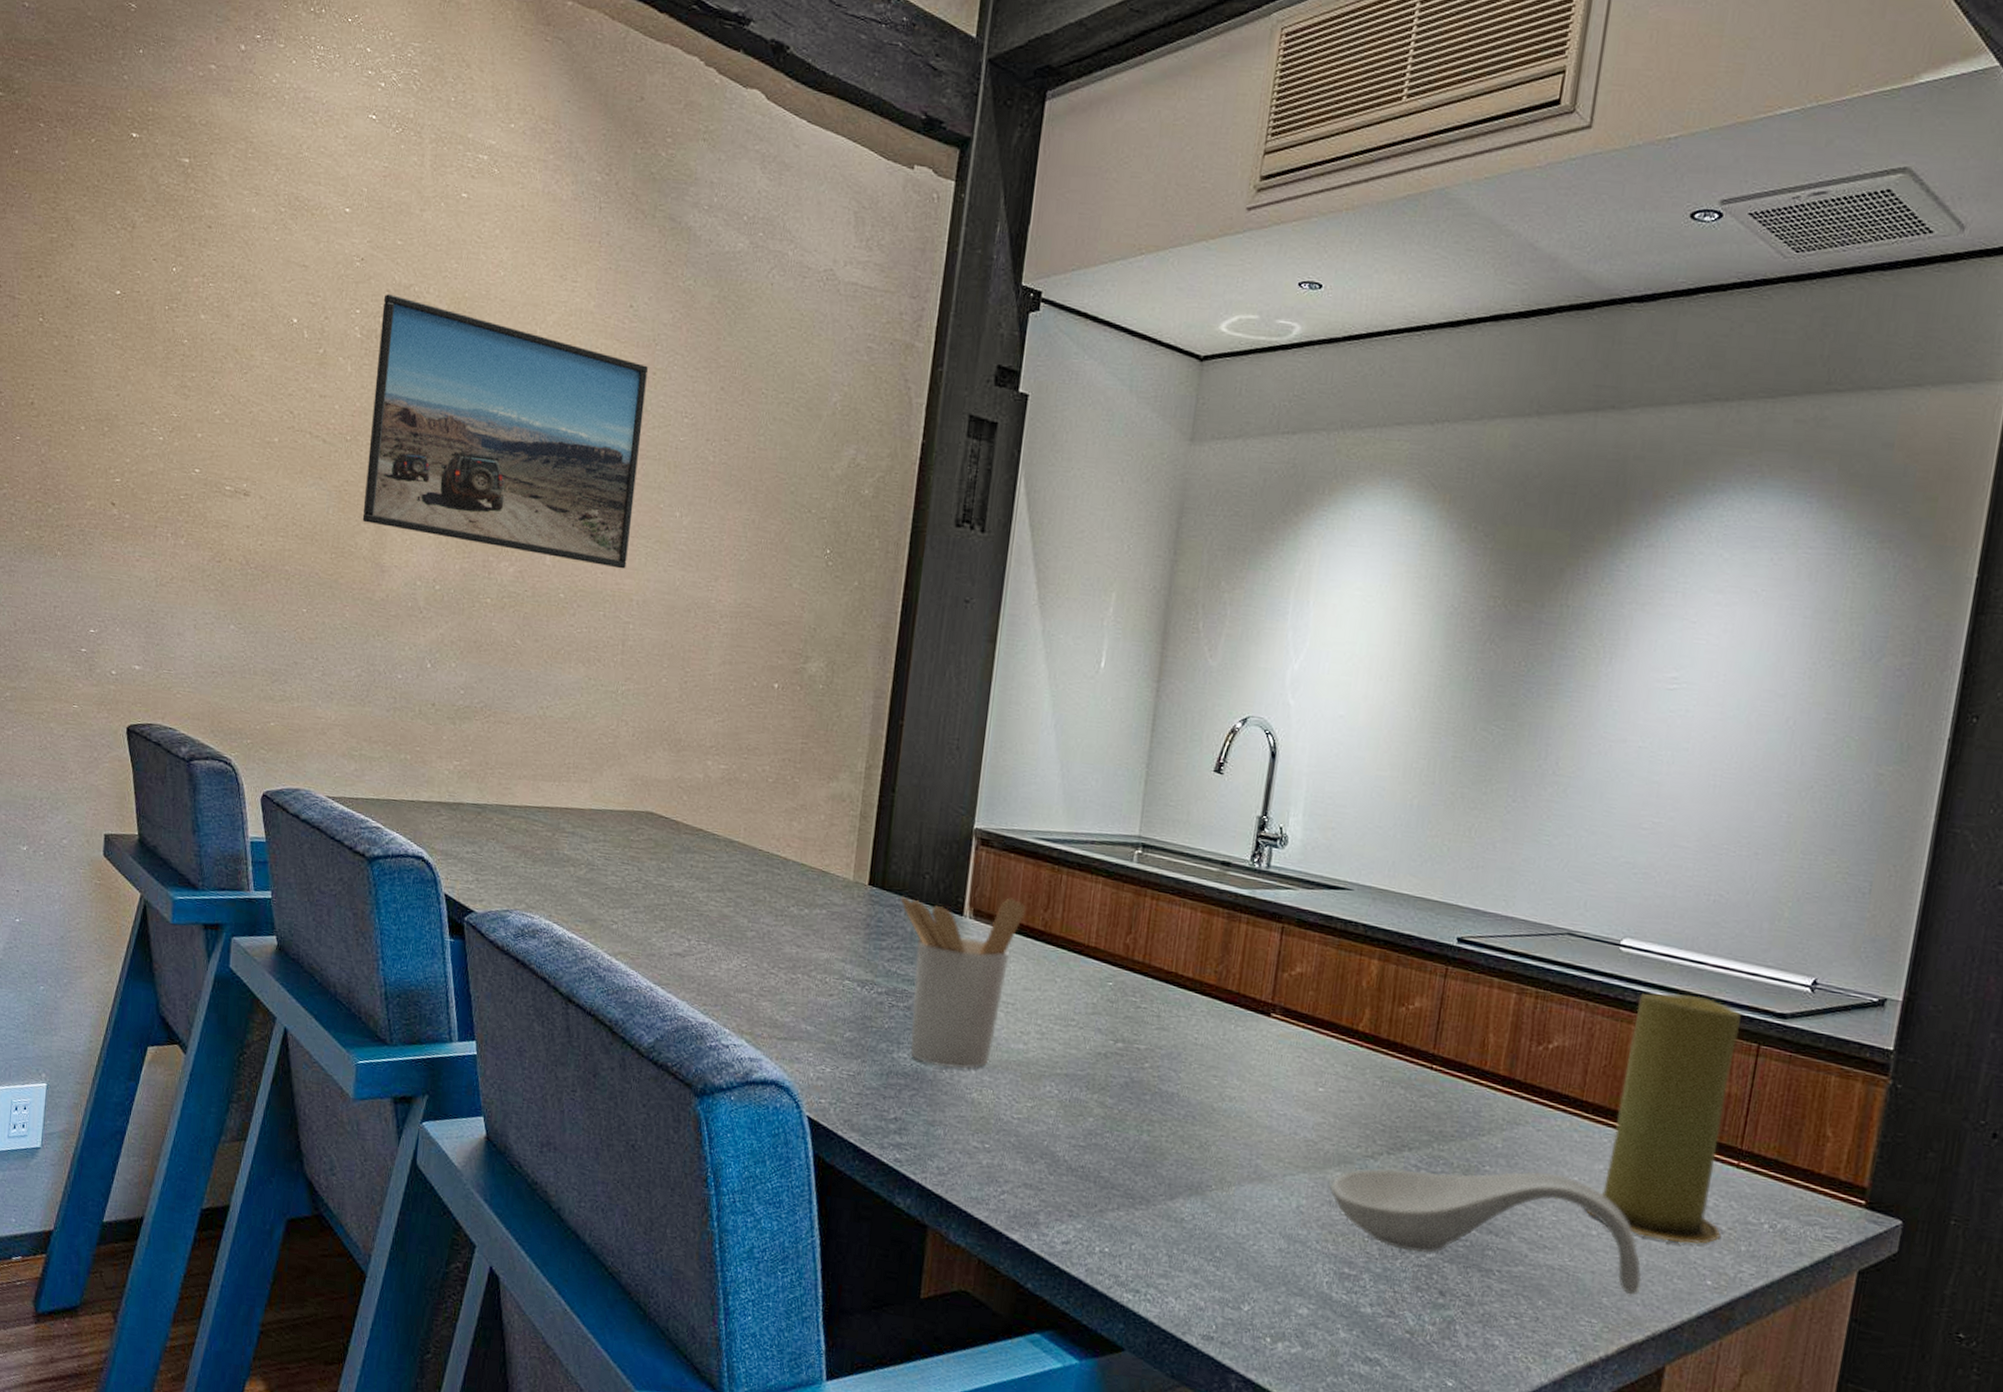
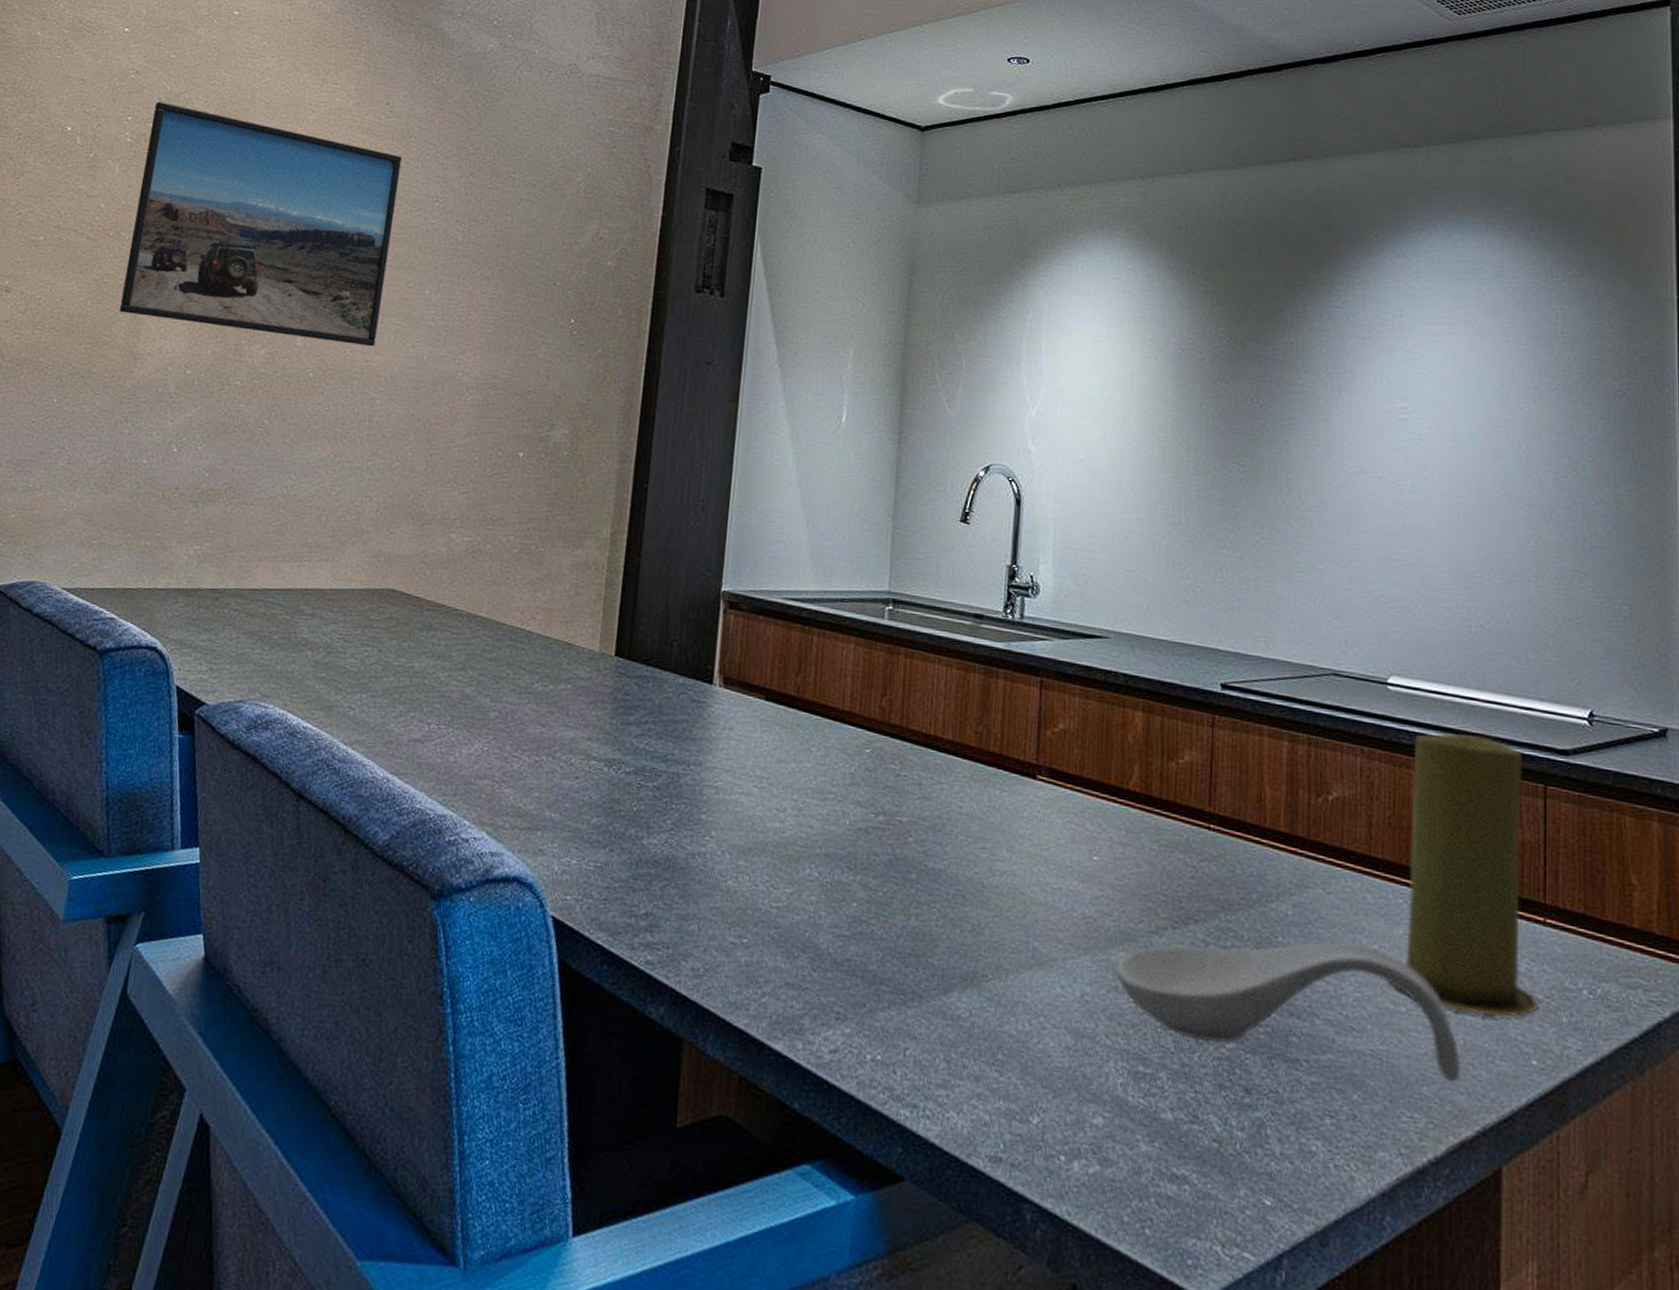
utensil holder: present [900,897,1026,1069] -> none [648,663,777,854]

